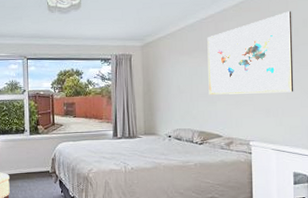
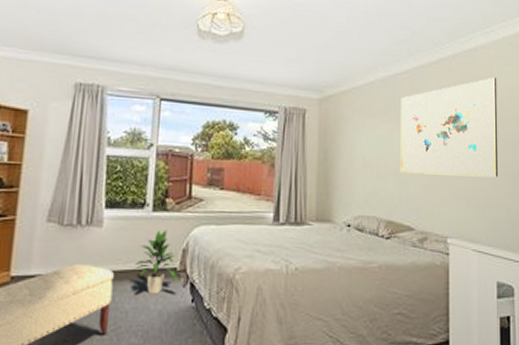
indoor plant: none [22,146,51,189] -> present [134,229,179,295]

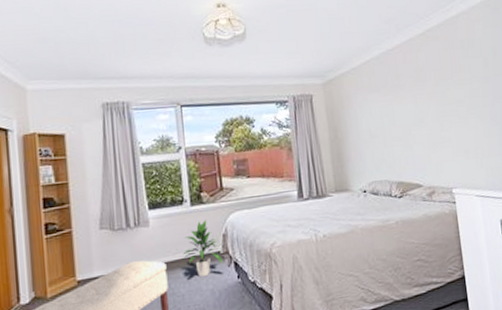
wall art: present [400,77,499,178] -> none [395,39,491,138]

